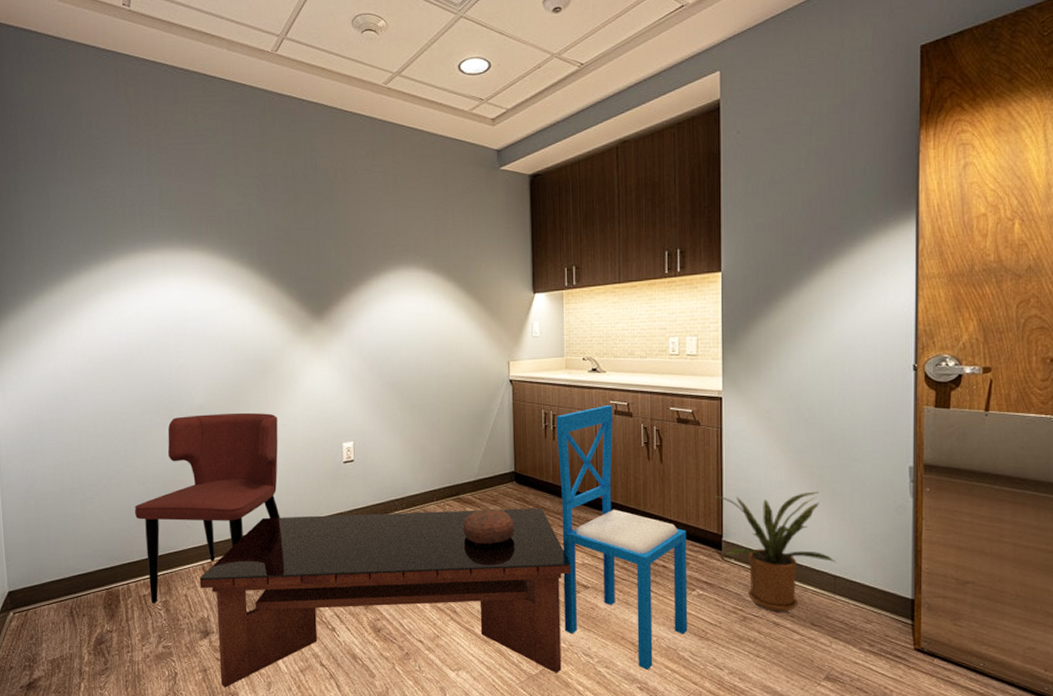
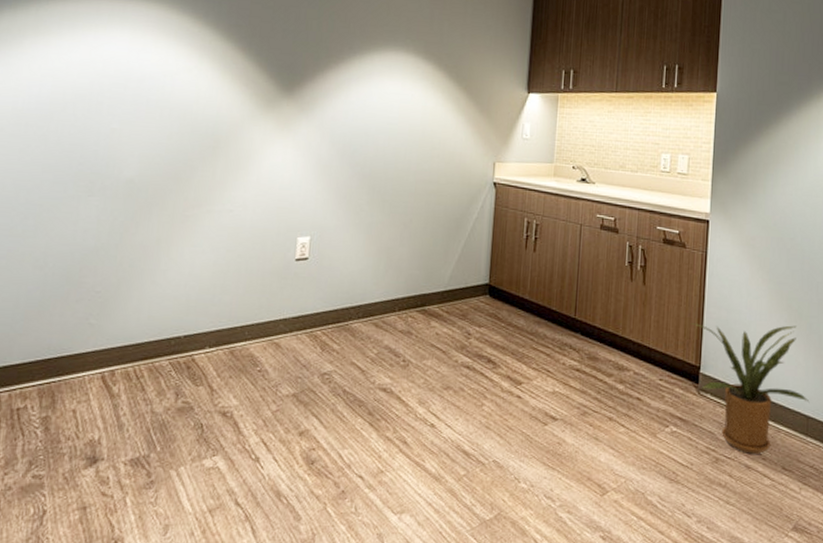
dining chair: present [134,412,280,603] -> none [22,190,224,420]
coffee table: present [199,507,571,688] -> none [94,318,540,531]
decorative bowl: present [463,508,515,546] -> none [424,323,483,367]
dining chair: present [556,405,688,670] -> none [526,219,665,516]

